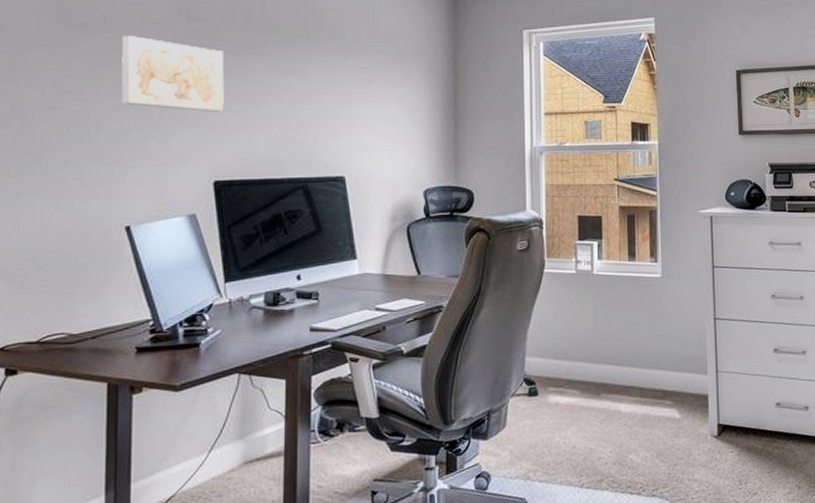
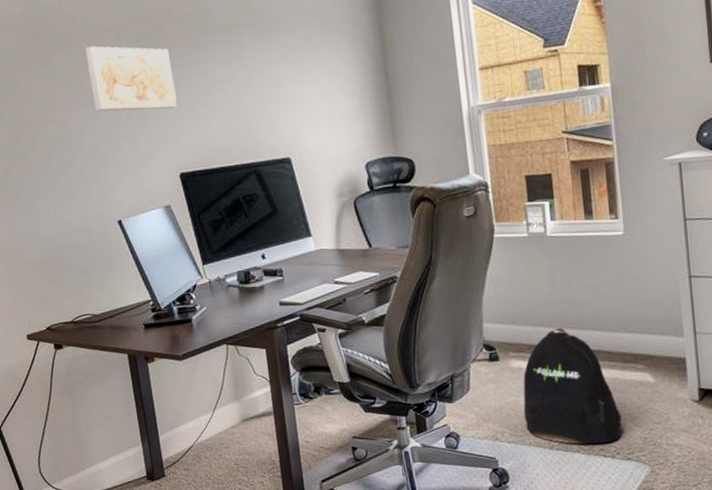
backpack: none [557,363,650,482] -> present [523,327,622,445]

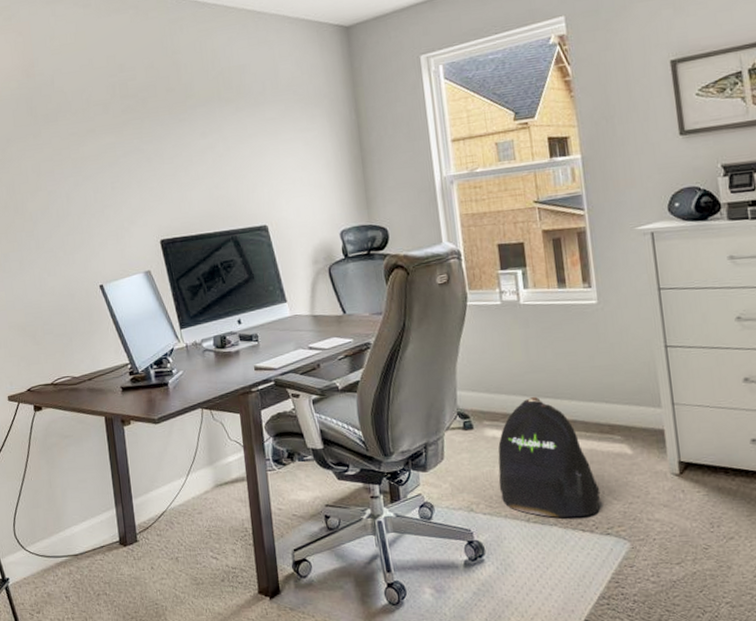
wall art: present [86,46,177,112] -> none [75,119,160,181]

